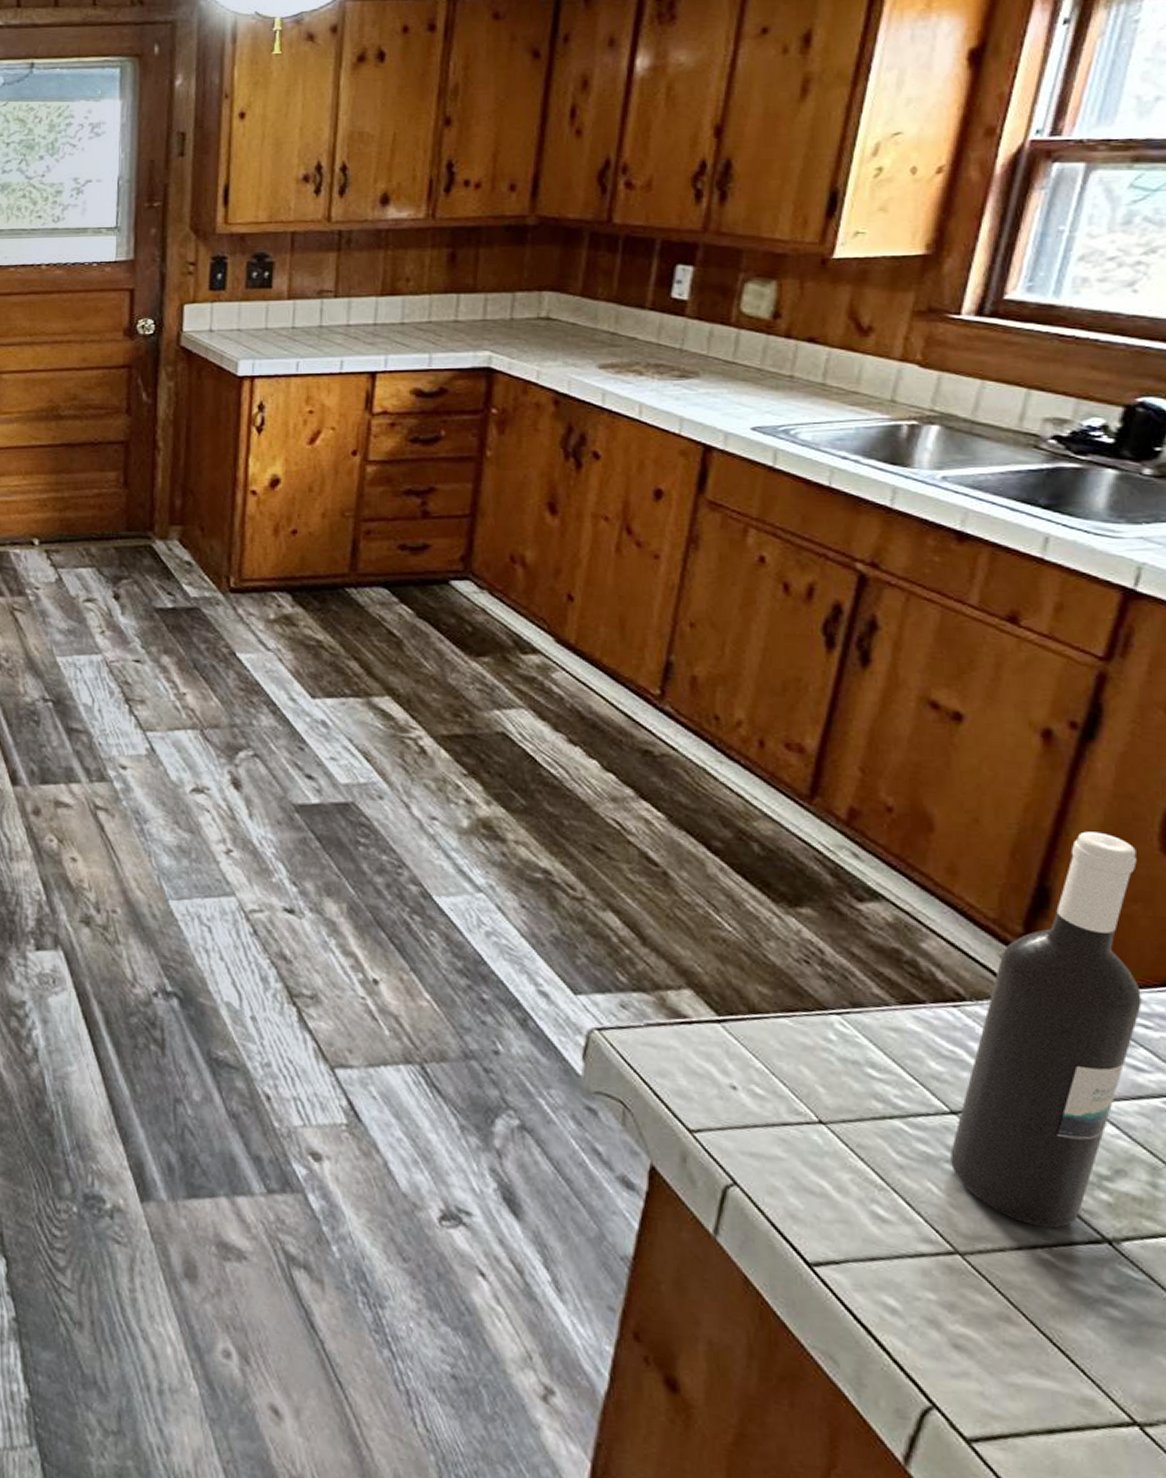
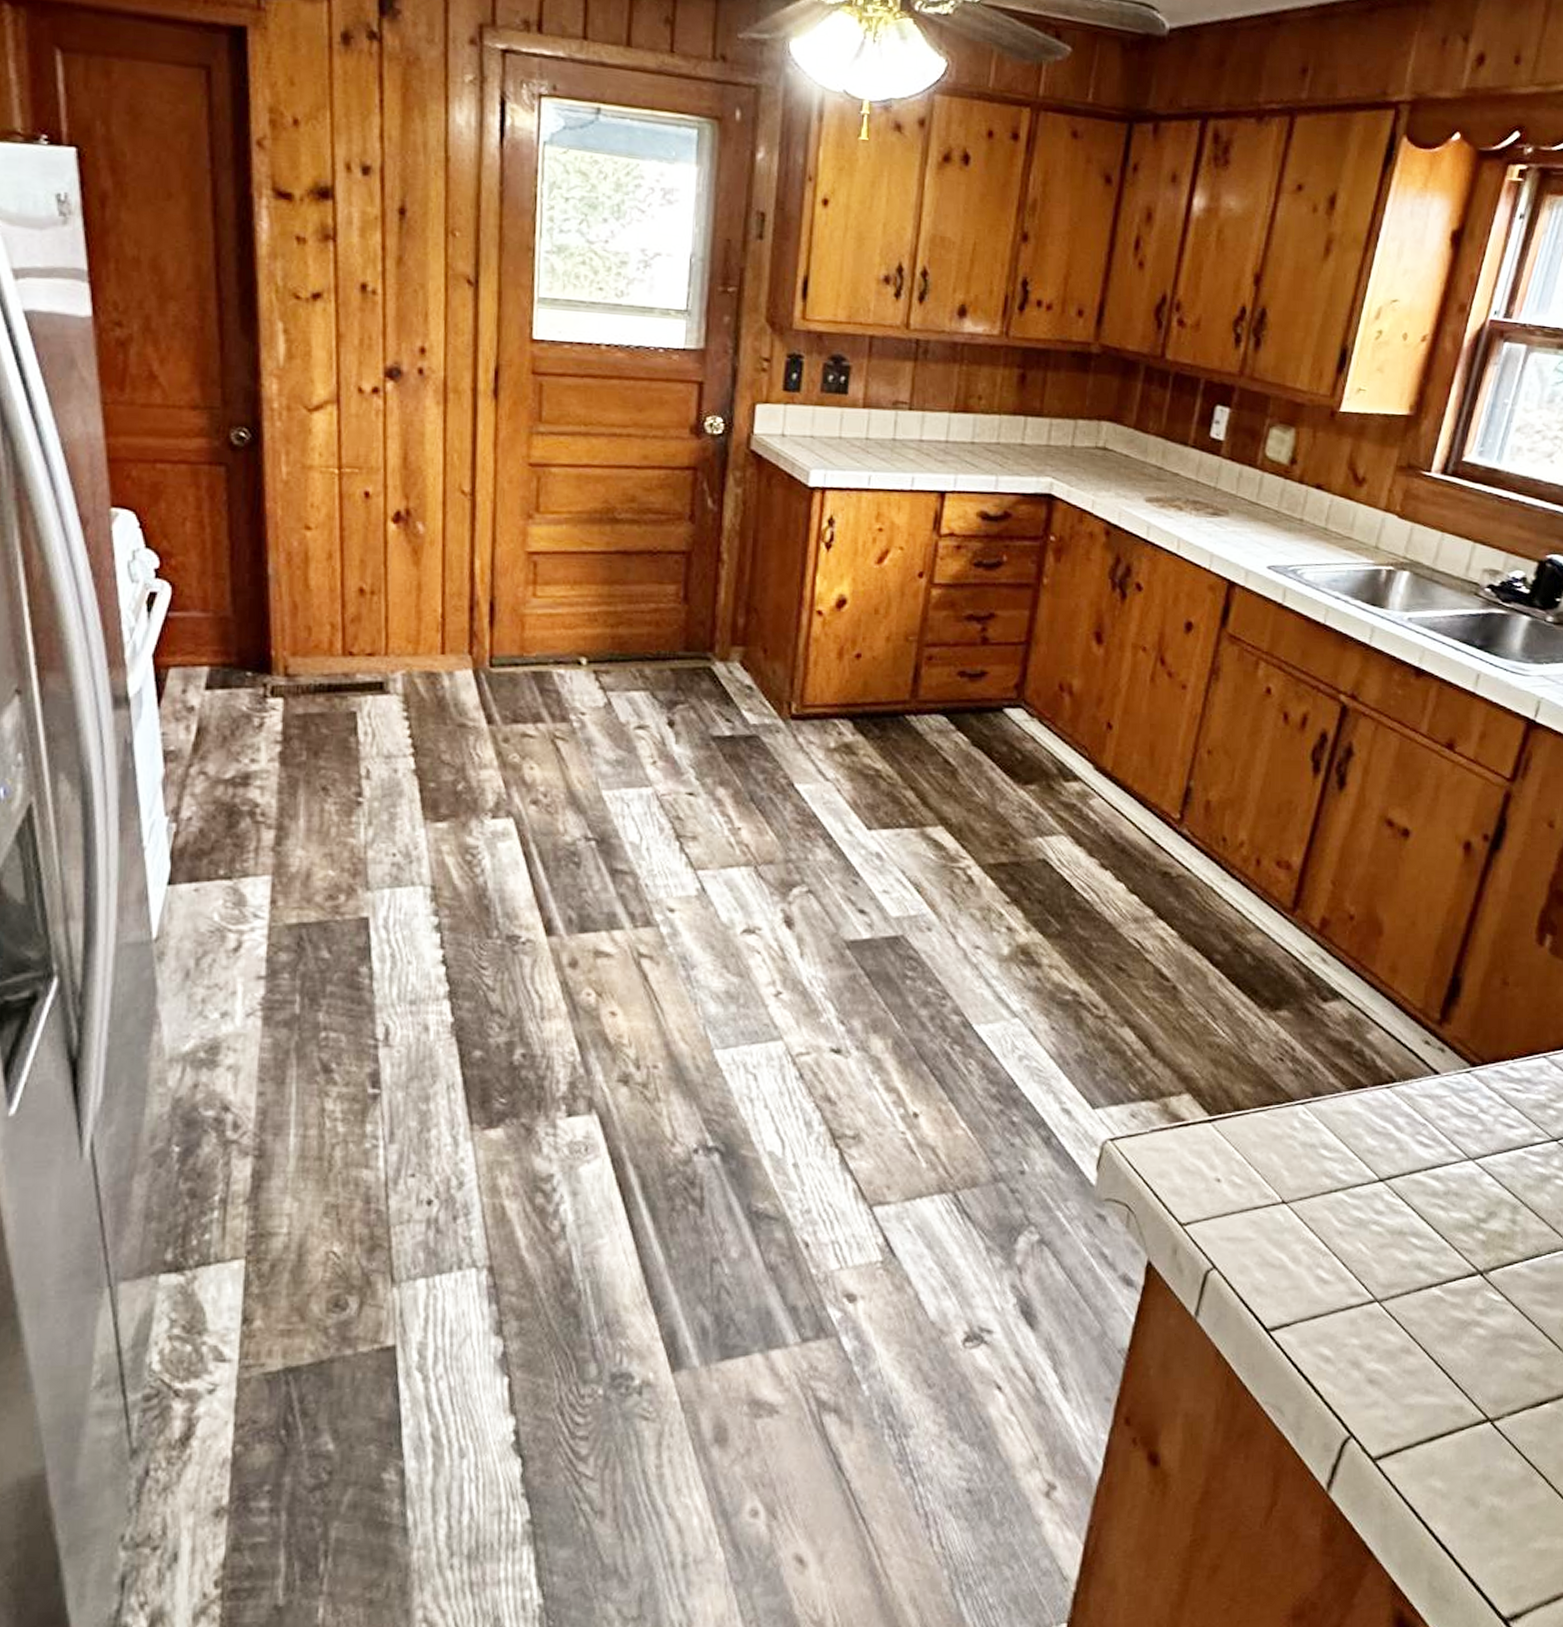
wine bottle: present [950,831,1142,1228] -> none [1377,928,1521,1269]

